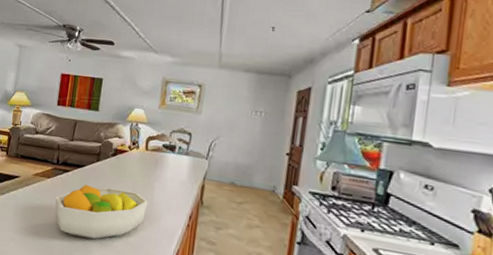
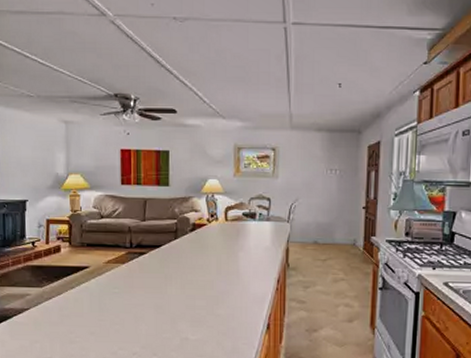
fruit bowl: present [55,185,148,240] -> none [134,264,235,319]

